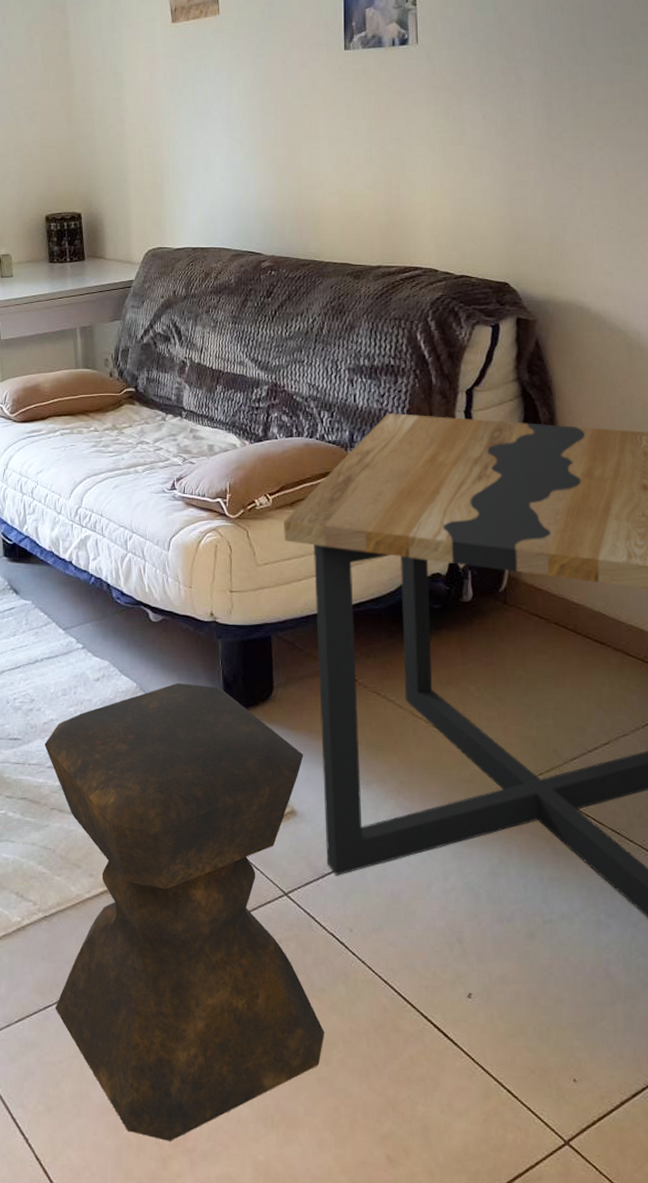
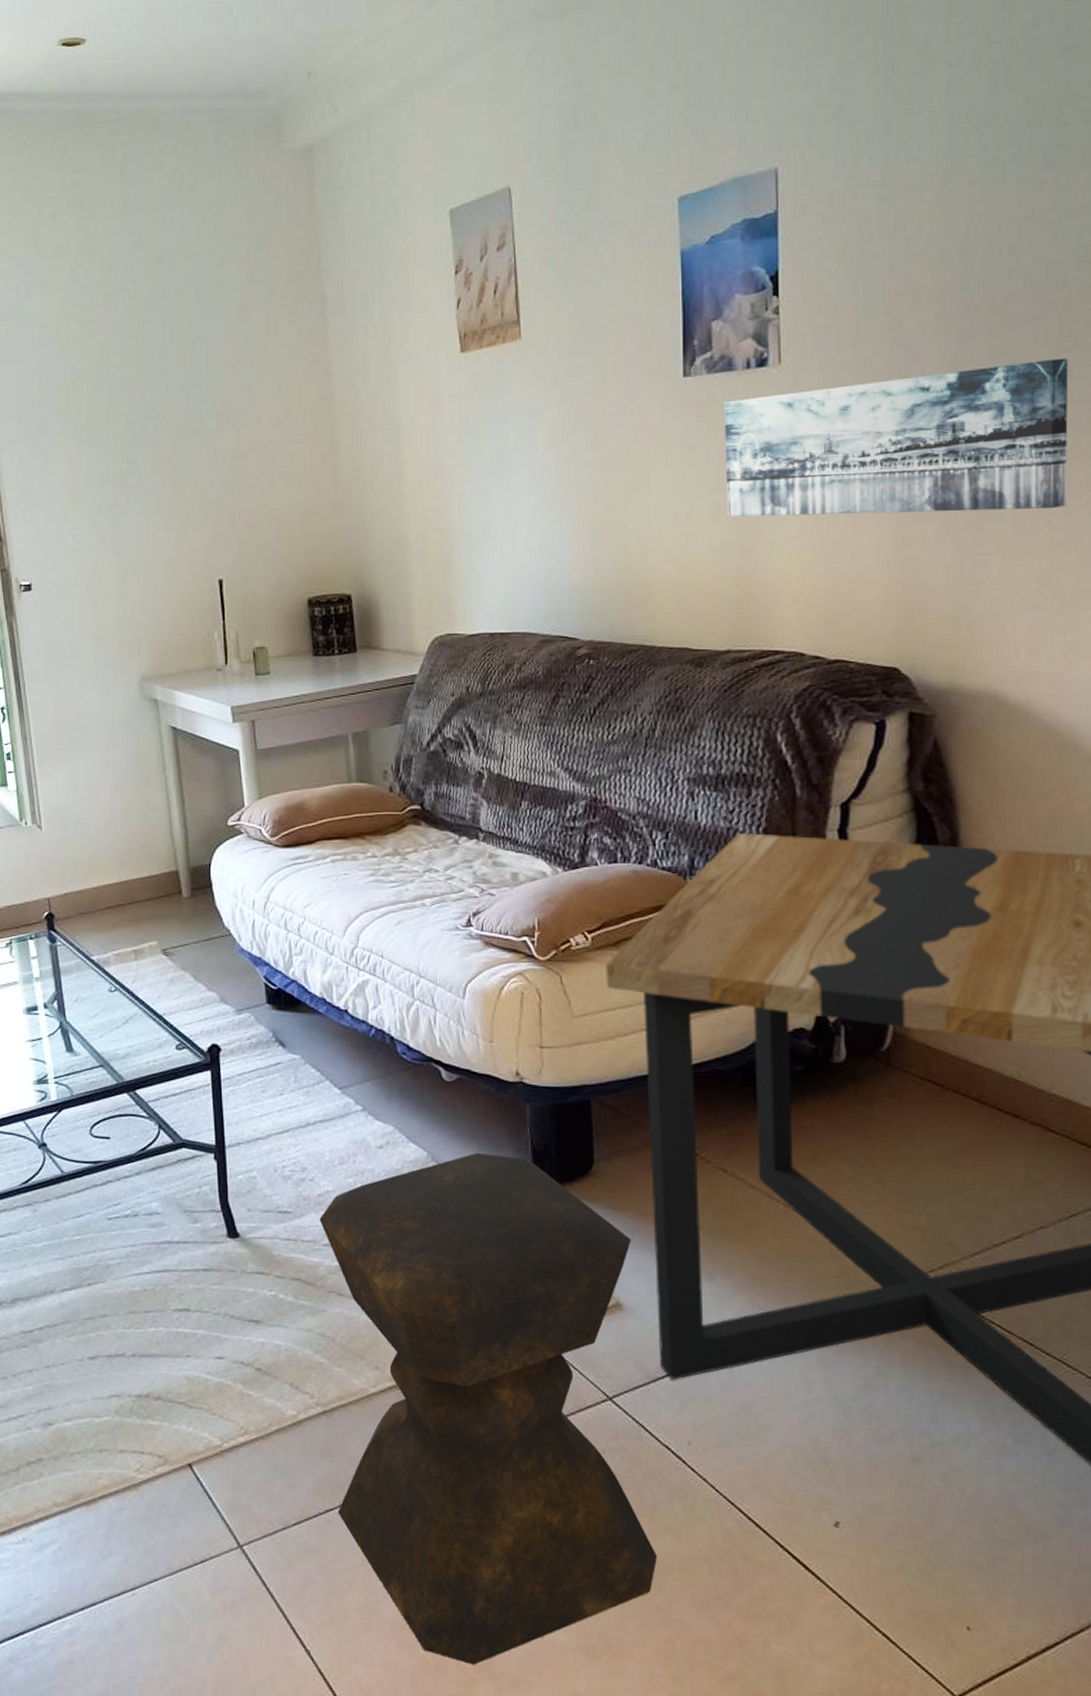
wall art: none [375,49,630,163] -> present [724,358,1069,517]

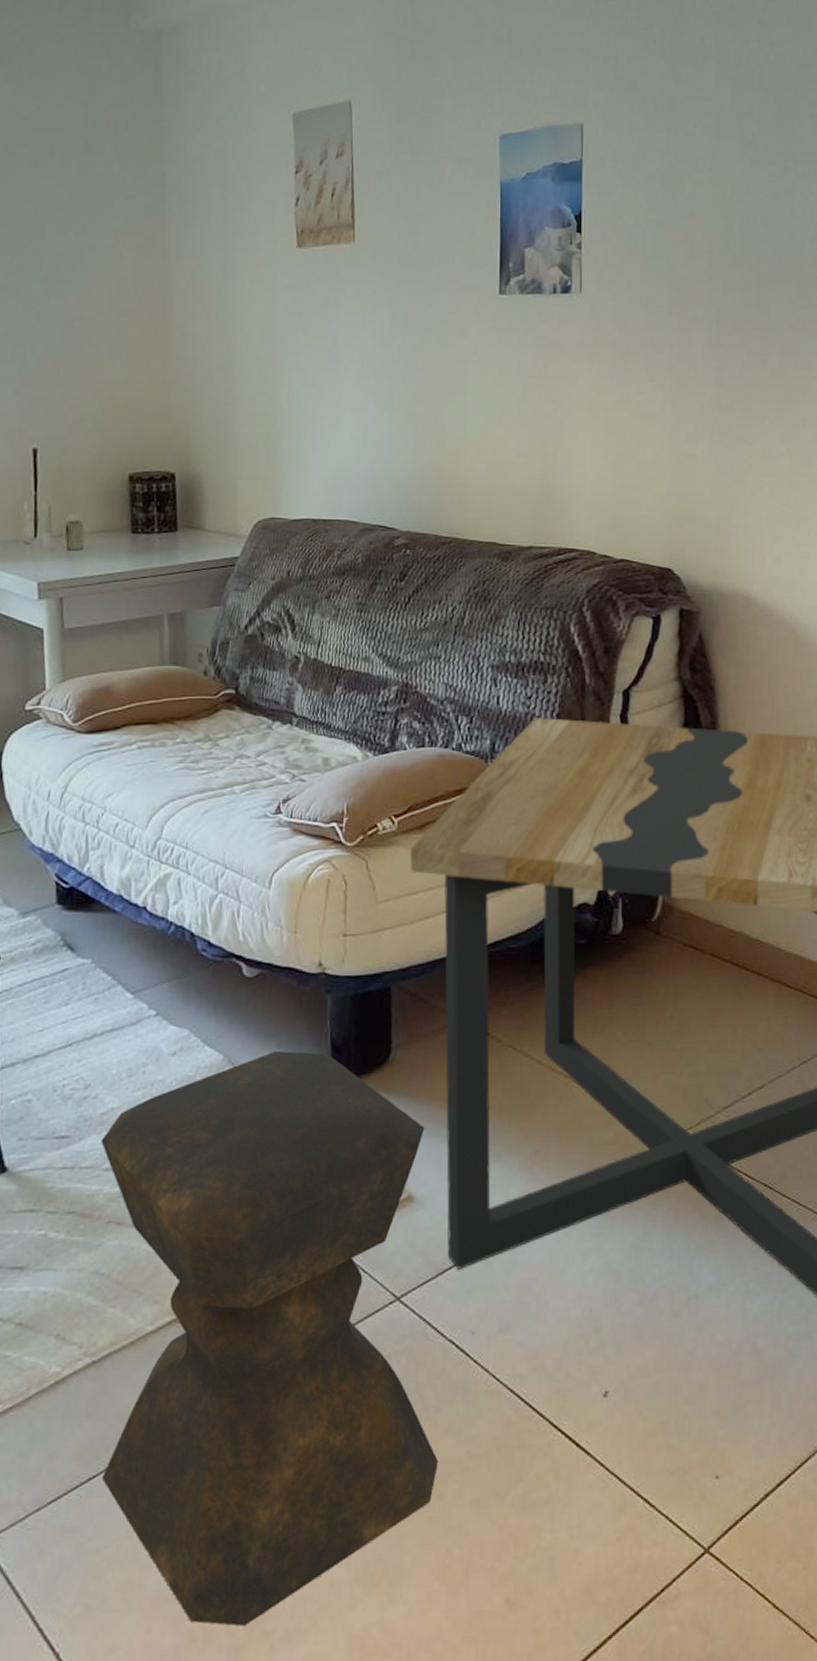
wall art: present [724,358,1069,517] -> none [533,314,804,439]

